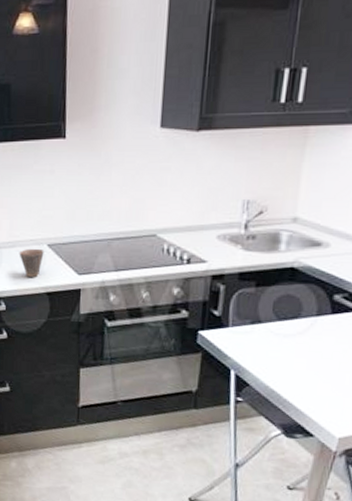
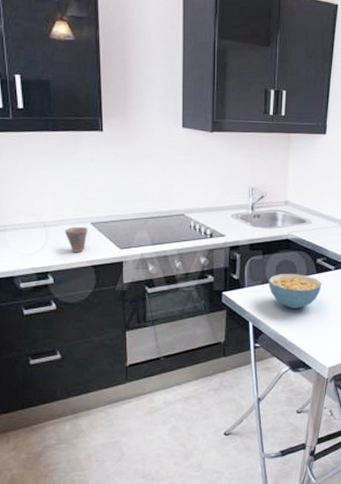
cereal bowl: none [260,311,339,358] -> present [268,273,322,309]

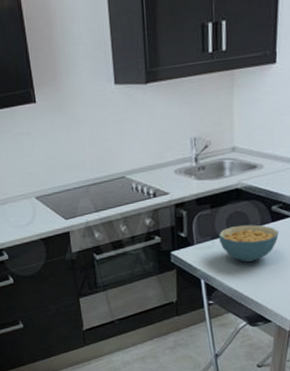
cup: present [64,226,88,252] -> none [12,201,34,227]

